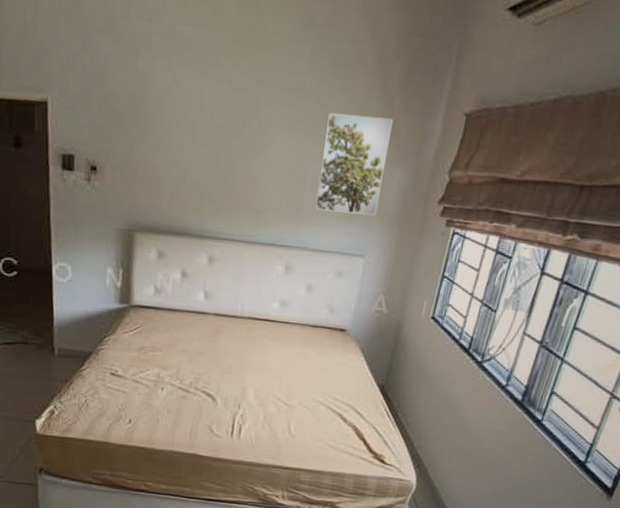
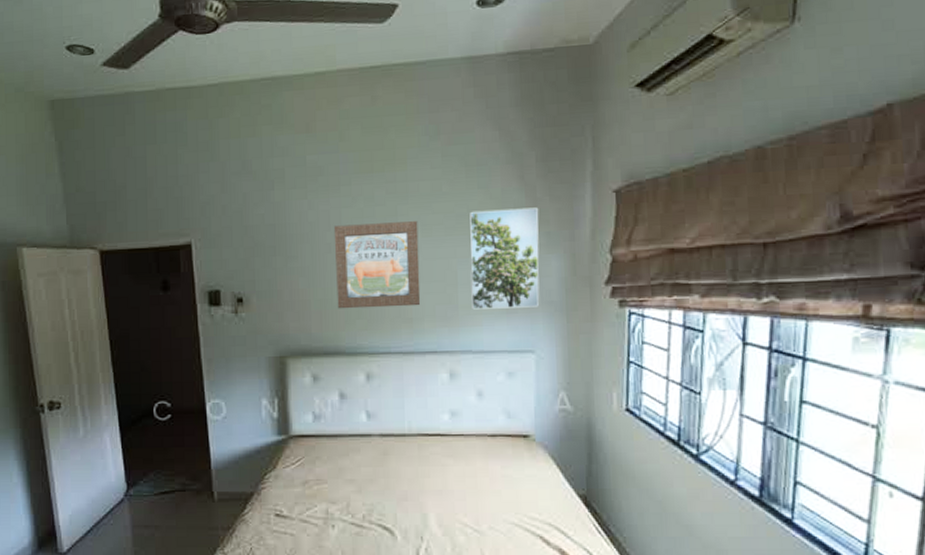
wall art: none [189,106,278,199] -> present [333,221,421,309]

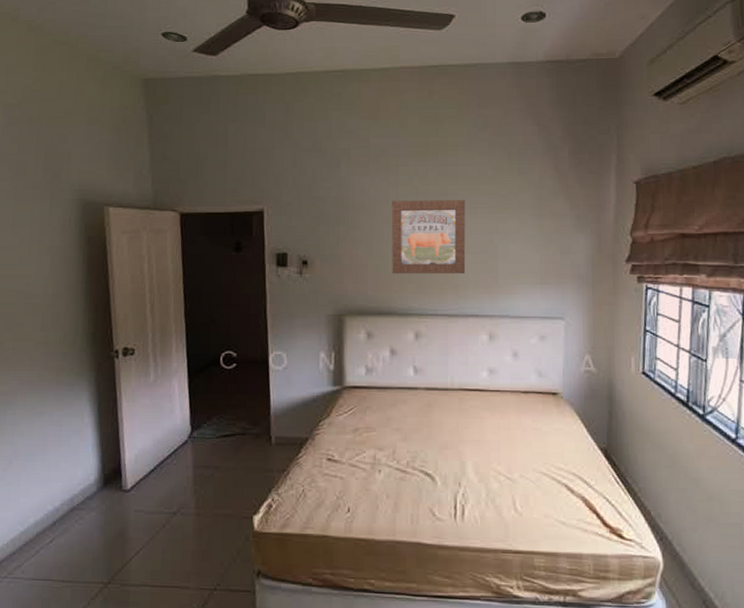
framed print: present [469,207,540,310] -> none [510,193,570,279]

